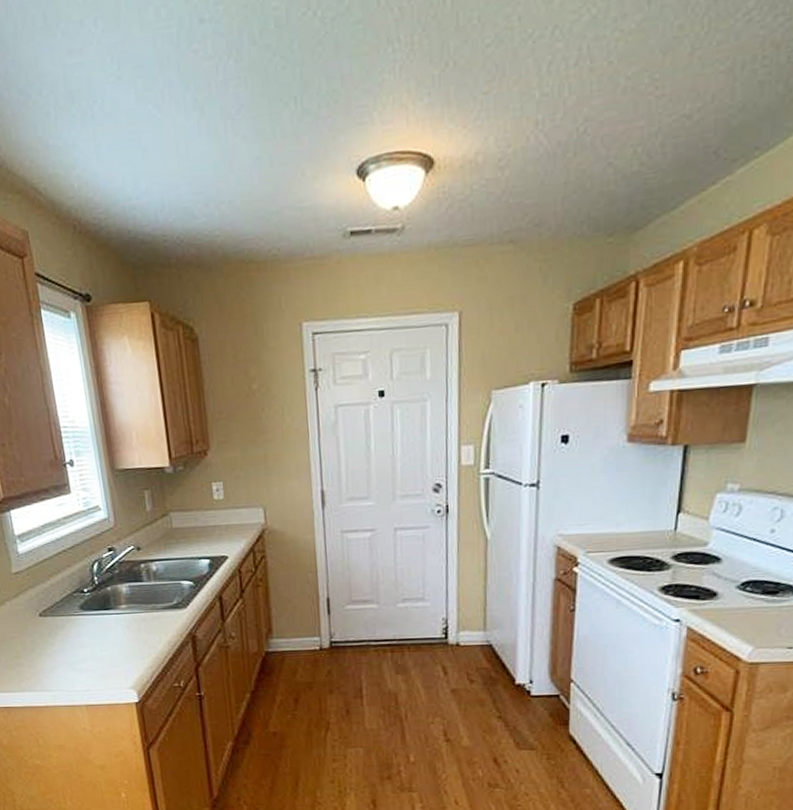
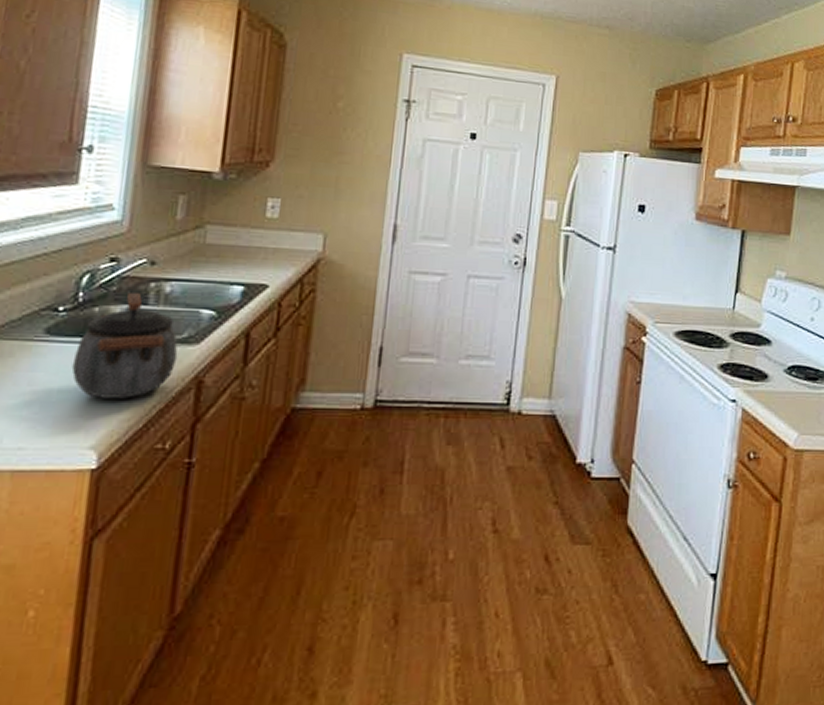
kettle: none [103,573,174,653] -> present [71,293,178,399]

